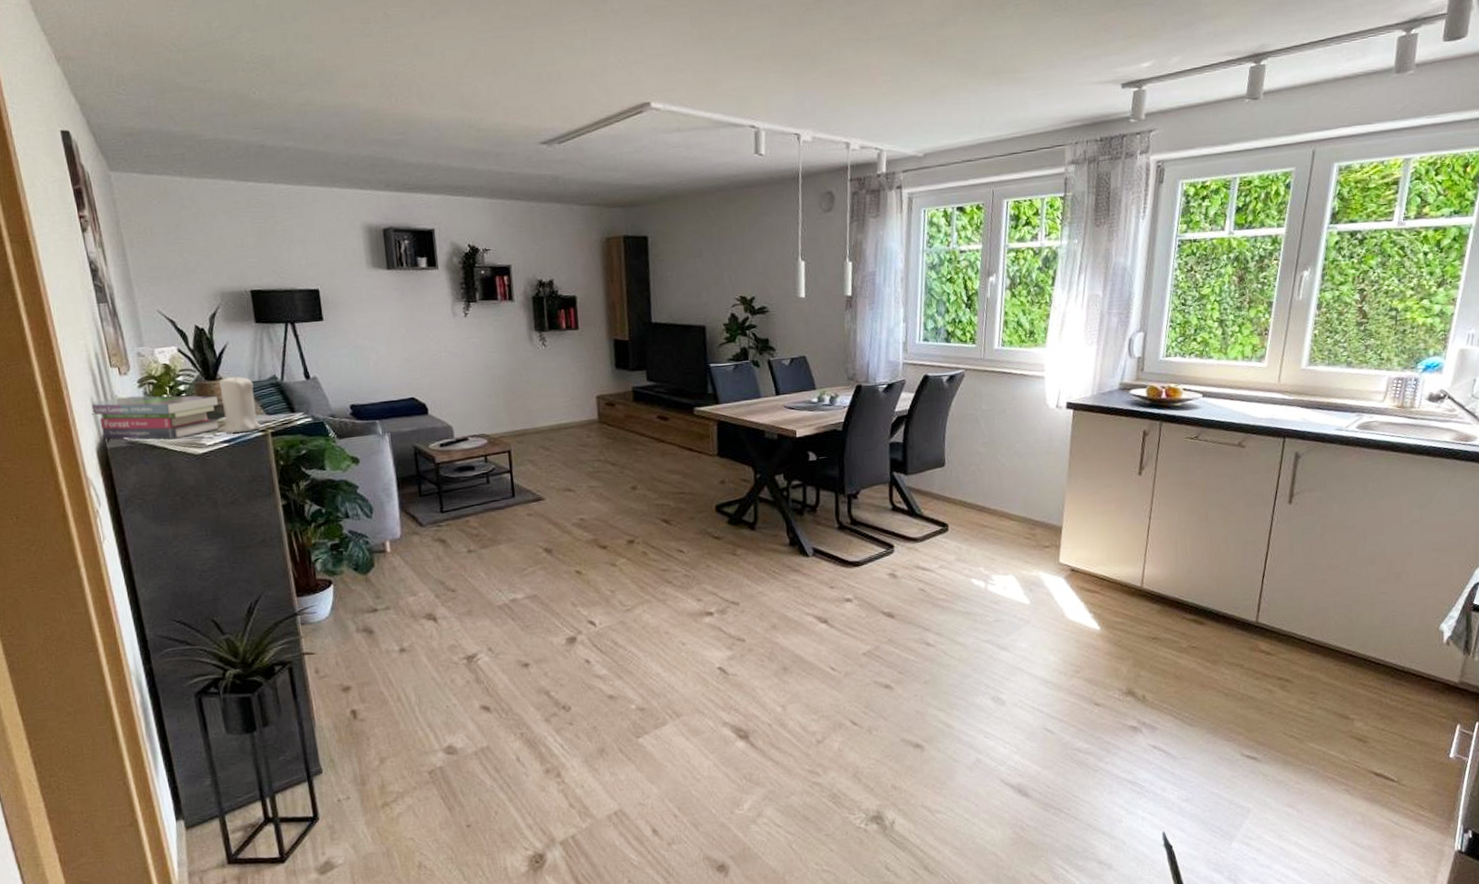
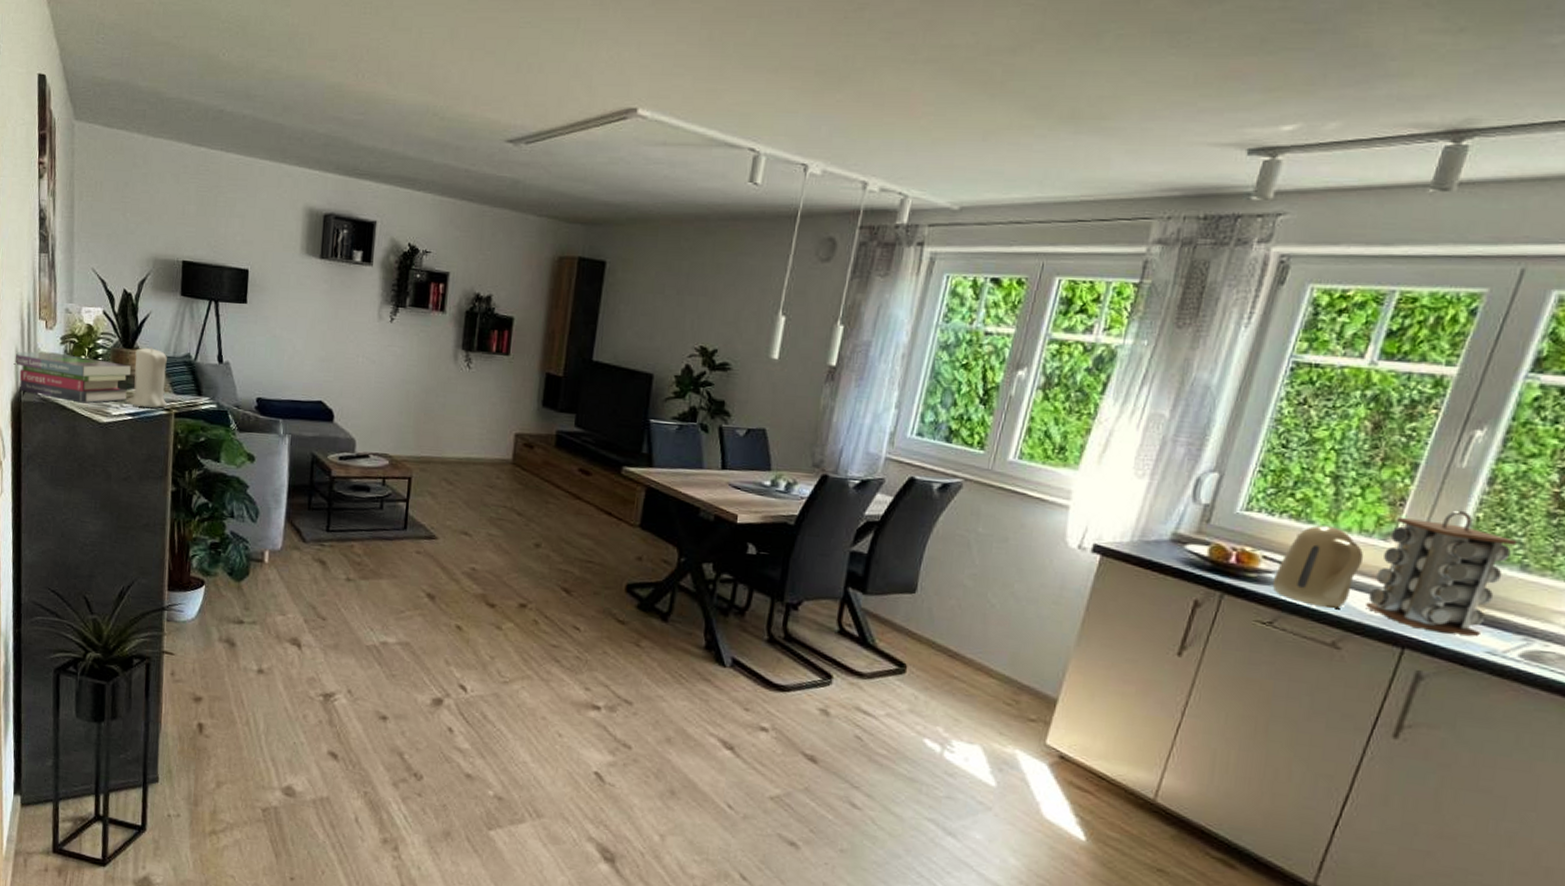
kettle: none [1192,358,1249,420] -> present [1272,525,1364,609]
spice rack: none [1256,331,1342,422] -> present [1366,510,1518,638]

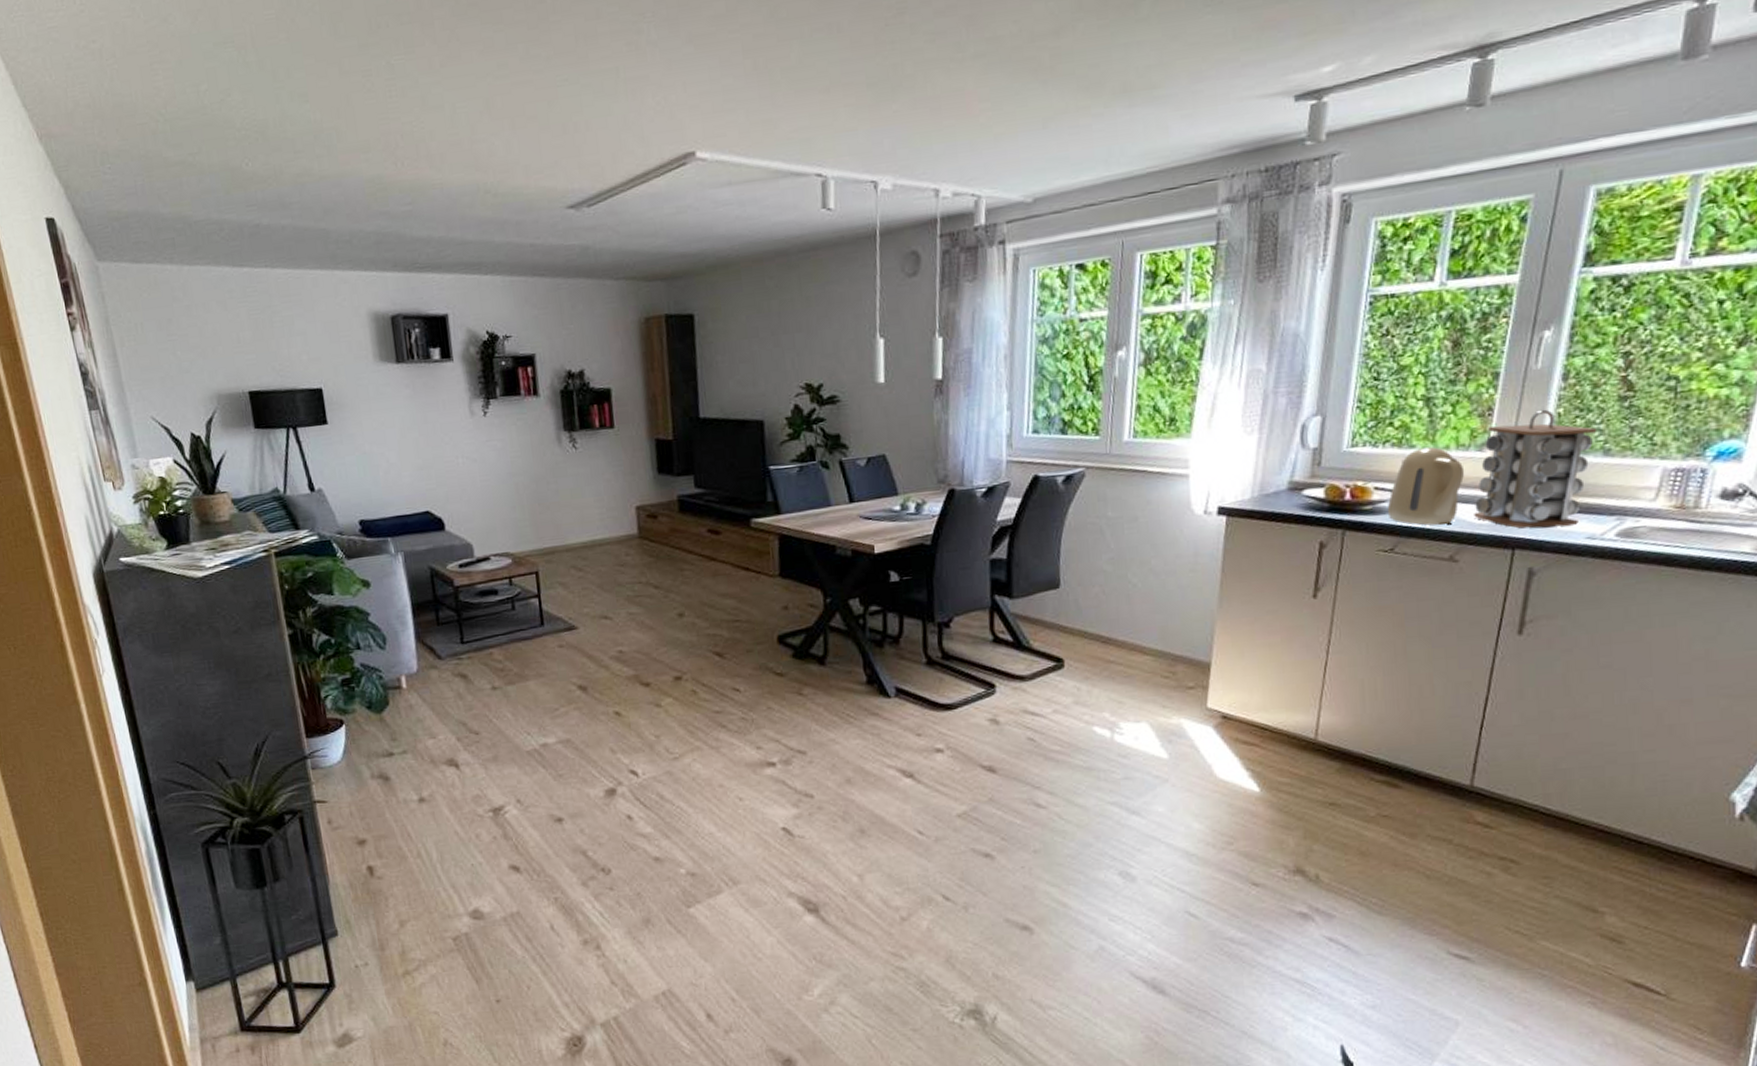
books: present [13,351,131,404] -> none [86,511,220,562]
candle: present [126,346,169,408] -> none [218,488,266,554]

